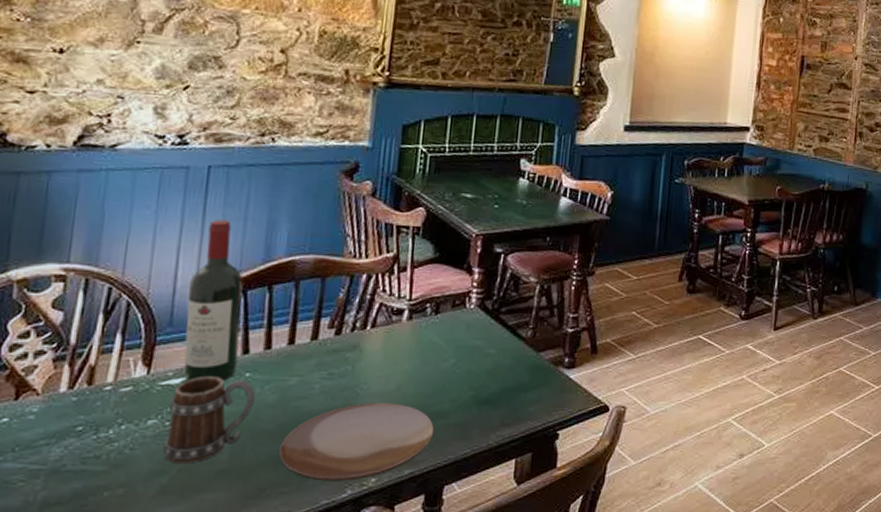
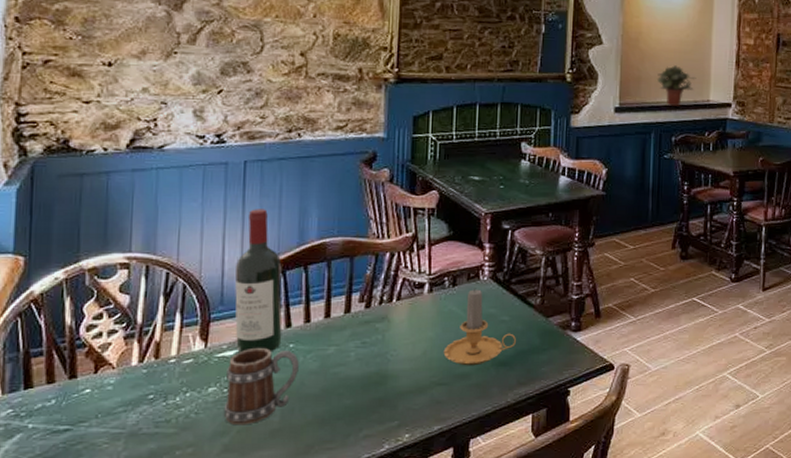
plate: present [279,403,435,481] -> none [323,367,459,438]
candle: none [420,316,502,403] -> present [443,288,516,366]
potted plant: none [672,83,714,128] -> present [657,65,697,106]

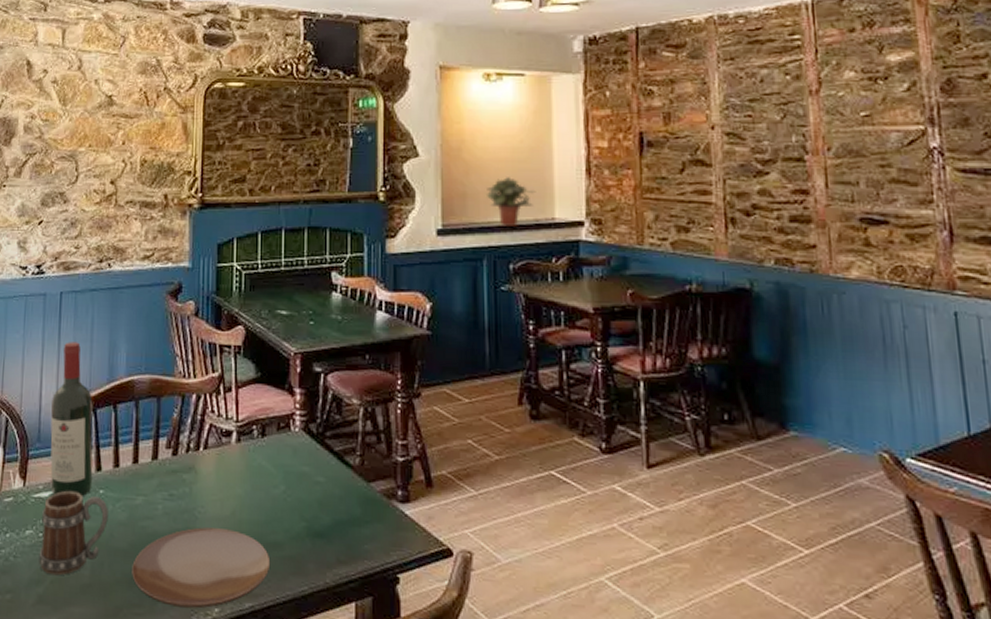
plate: none [323,367,459,438] -> present [132,527,271,609]
candle: present [443,288,516,366] -> none [253,440,333,534]

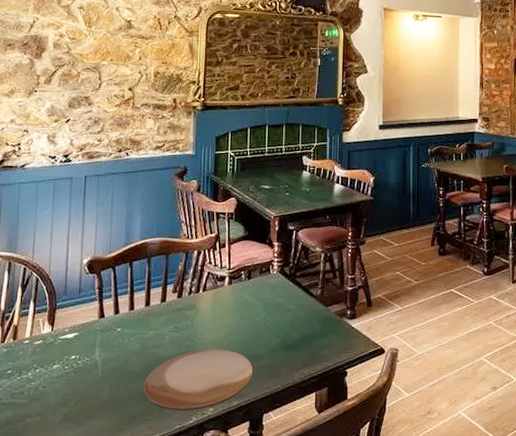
beer mug: present [38,491,108,576] -> none [64,332,125,398]
wine bottle: present [50,342,93,496] -> none [75,215,113,336]
potted plant: present [487,177,536,226] -> none [414,88,447,123]

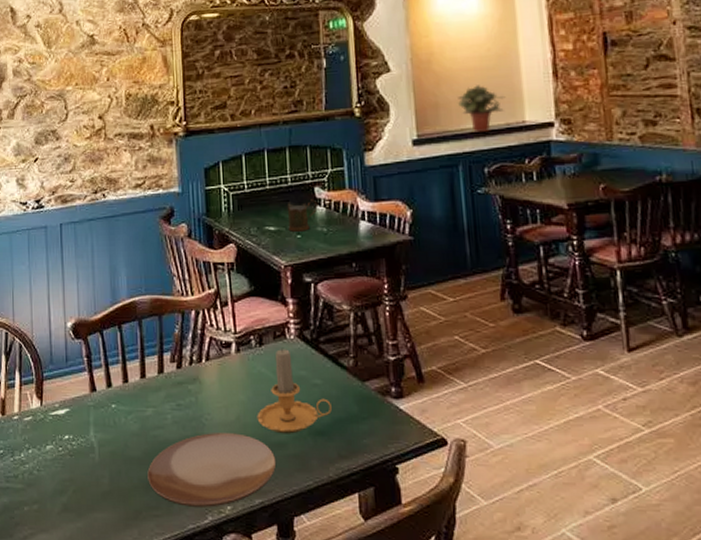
candle: none [241,280,301,349] -> present [257,347,332,434]
beer mug: none [279,165,304,190] -> present [287,199,318,232]
potted plant: none [414,88,447,123] -> present [458,85,506,133]

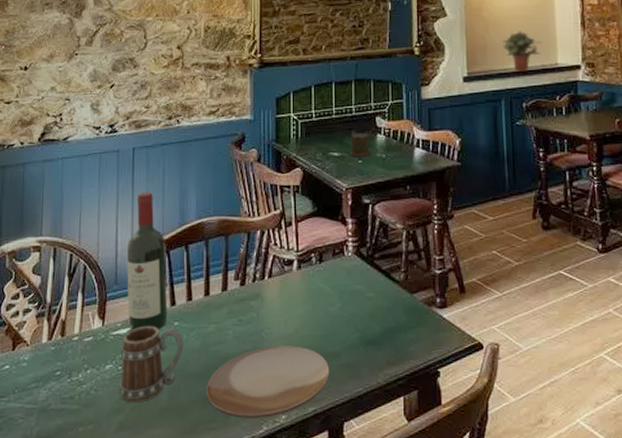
wine bottle: none [60,269,105,412] -> present [126,192,168,331]
beer mug: none [60,408,122,485] -> present [119,326,183,403]
candle: present [257,347,332,434] -> none [314,264,383,345]

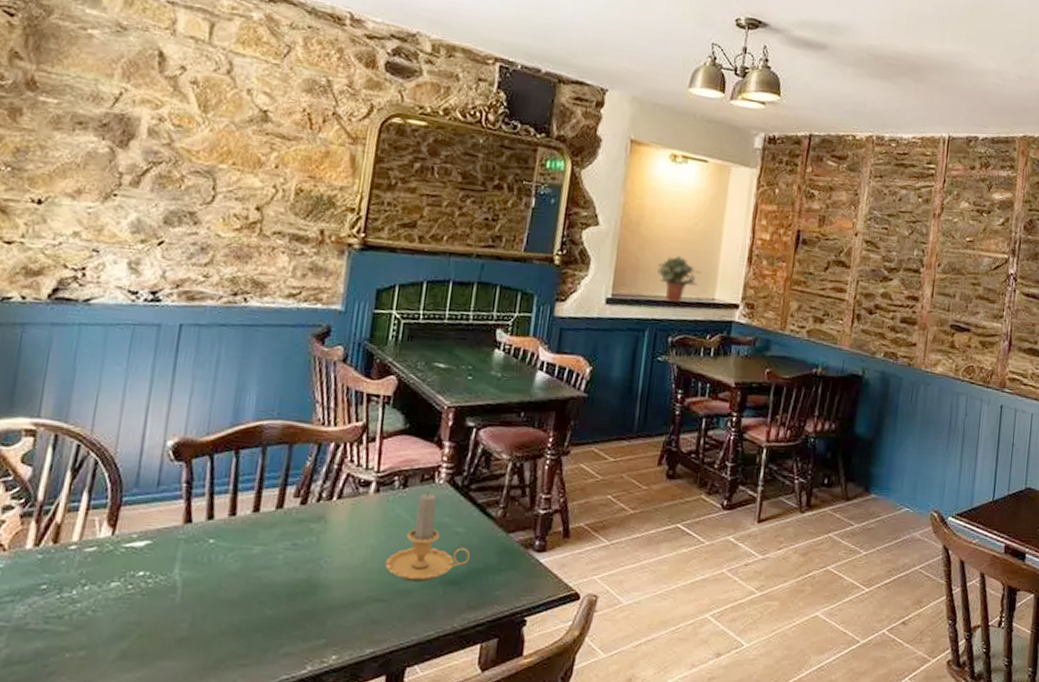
beer mug: present [119,326,183,403] -> none [124,540,218,630]
wine bottle: present [126,192,168,331] -> none [147,379,211,546]
plate: present [206,346,330,418] -> none [240,576,399,657]
candle: none [314,264,383,345] -> present [385,491,470,582]
beer mug: present [350,128,379,157] -> none [459,341,497,374]

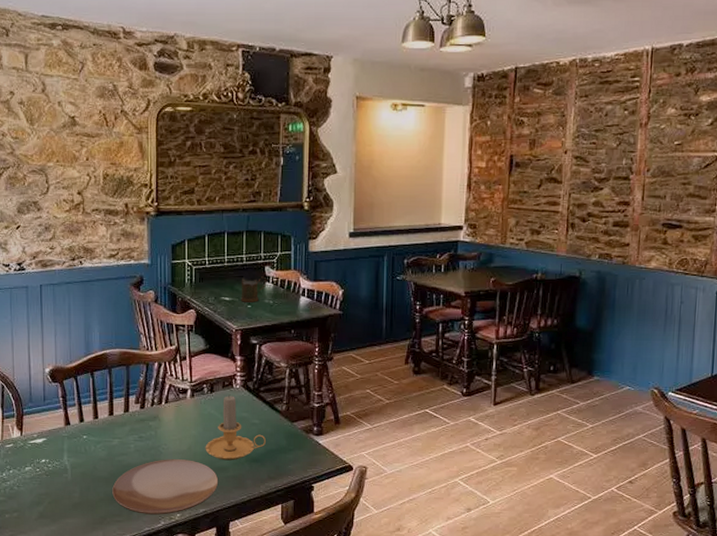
plate: none [240,576,399,657] -> present [112,459,219,515]
beer mug: none [459,341,497,374] -> present [241,276,267,302]
potted plant: present [657,256,702,303] -> none [390,191,428,230]

